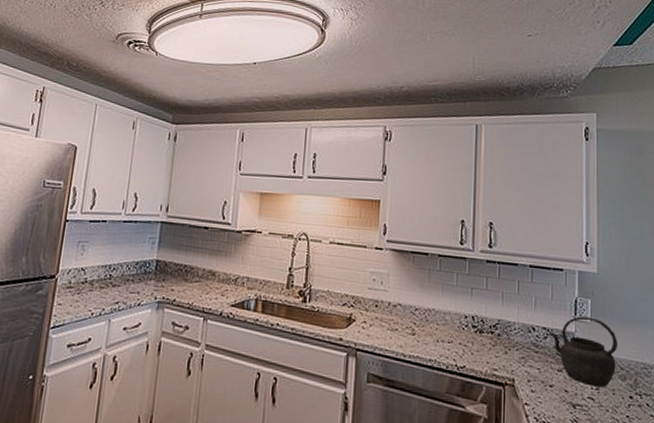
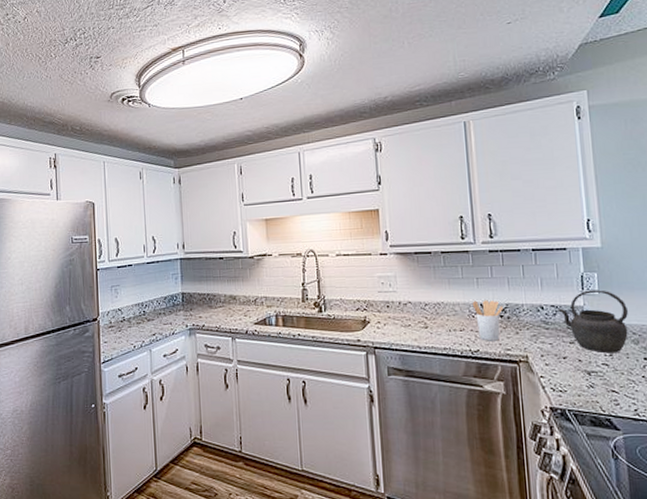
utensil holder: none [463,311,494,359] -> present [472,300,503,341]

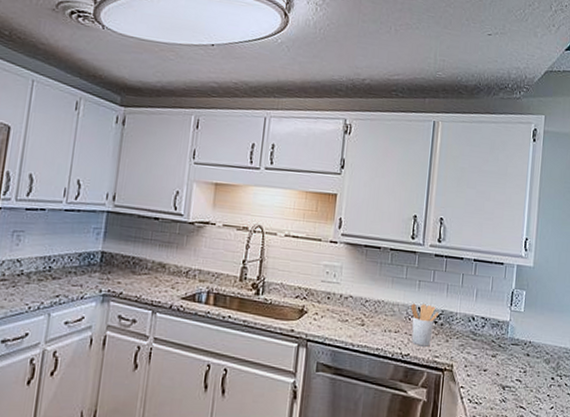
kettle: present [557,290,628,354] -> none [485,306,546,371]

